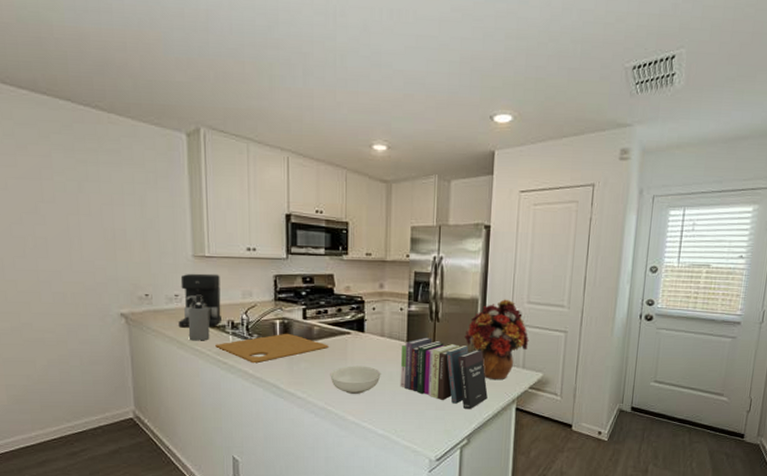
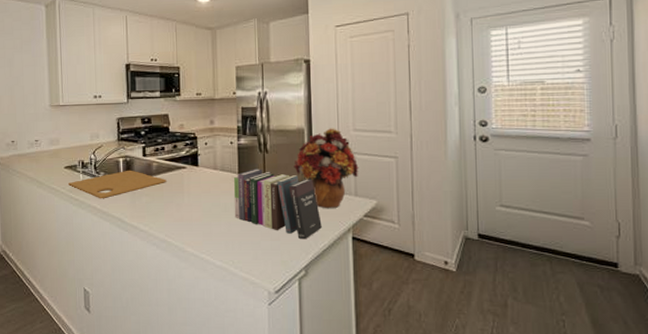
coffee maker: present [178,273,223,328] -> none [38,120,74,169]
soap dispenser: present [187,295,210,341] -> none [45,140,64,180]
bowl: present [330,365,381,394] -> none [169,198,216,226]

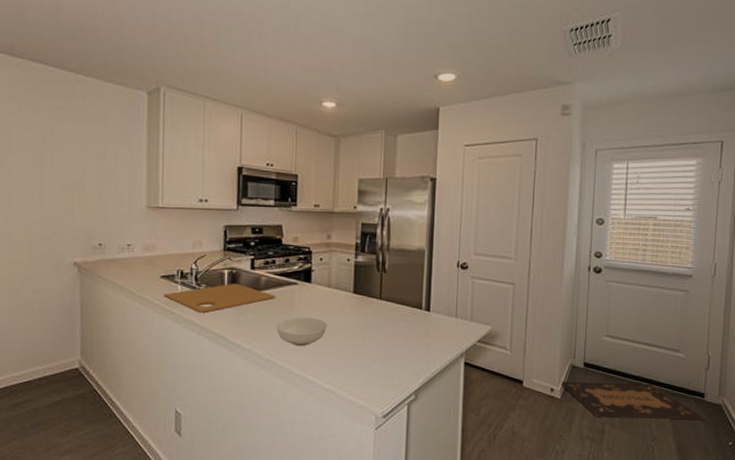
bowl: none [169,198,216,226] -> present [276,316,327,346]
books: present [233,169,322,240] -> none [346,288,435,364]
flower arrangement: present [294,128,359,209] -> none [411,250,477,333]
doormat: none [453,253,623,292] -> present [559,381,707,420]

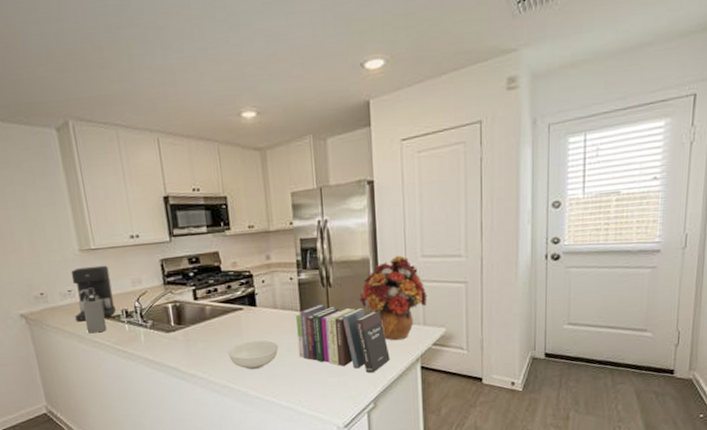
coffee maker: none [129,223,172,277] -> present [70,265,117,322]
soap dispenser: none [138,245,159,291] -> present [79,288,107,334]
cutting board: present [164,283,276,314] -> none [113,315,223,350]
books: none [346,288,435,364] -> present [296,304,390,373]
flower arrangement: none [411,250,477,333] -> present [359,255,428,341]
doormat: present [559,381,707,420] -> none [520,366,676,405]

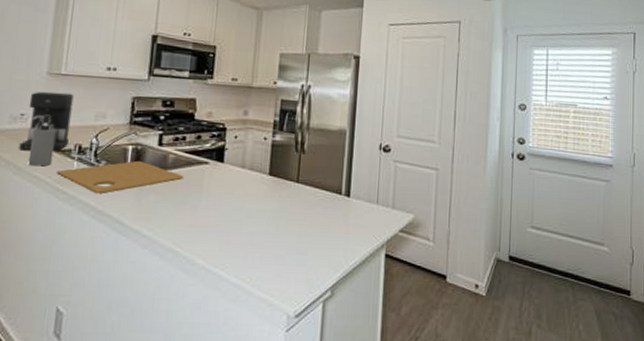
cutting board: none [113,315,223,350] -> present [57,160,184,194]
bowl: present [227,340,279,369] -> none [181,200,239,233]
books: present [296,304,390,373] -> none [258,170,355,255]
flower arrangement: present [359,255,428,341] -> none [331,132,399,221]

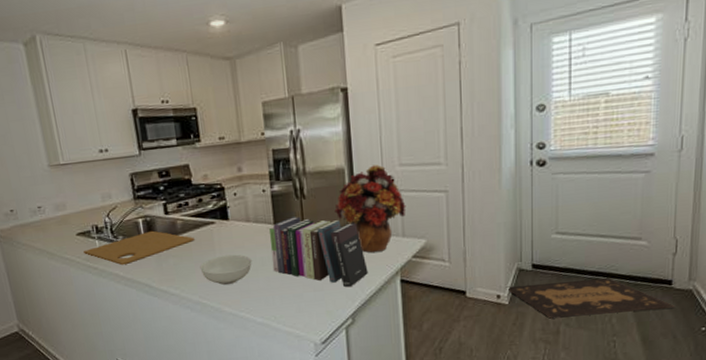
coffee maker: present [19,91,74,151] -> none [40,180,87,239]
soap dispenser: present [27,115,56,167] -> none [49,204,77,250]
bowl: none [181,200,239,233] -> present [200,254,252,285]
books: none [258,170,355,255] -> present [270,216,368,288]
flower arrangement: none [331,132,399,221] -> present [335,164,406,253]
doormat: none [484,276,634,320] -> present [506,277,675,319]

